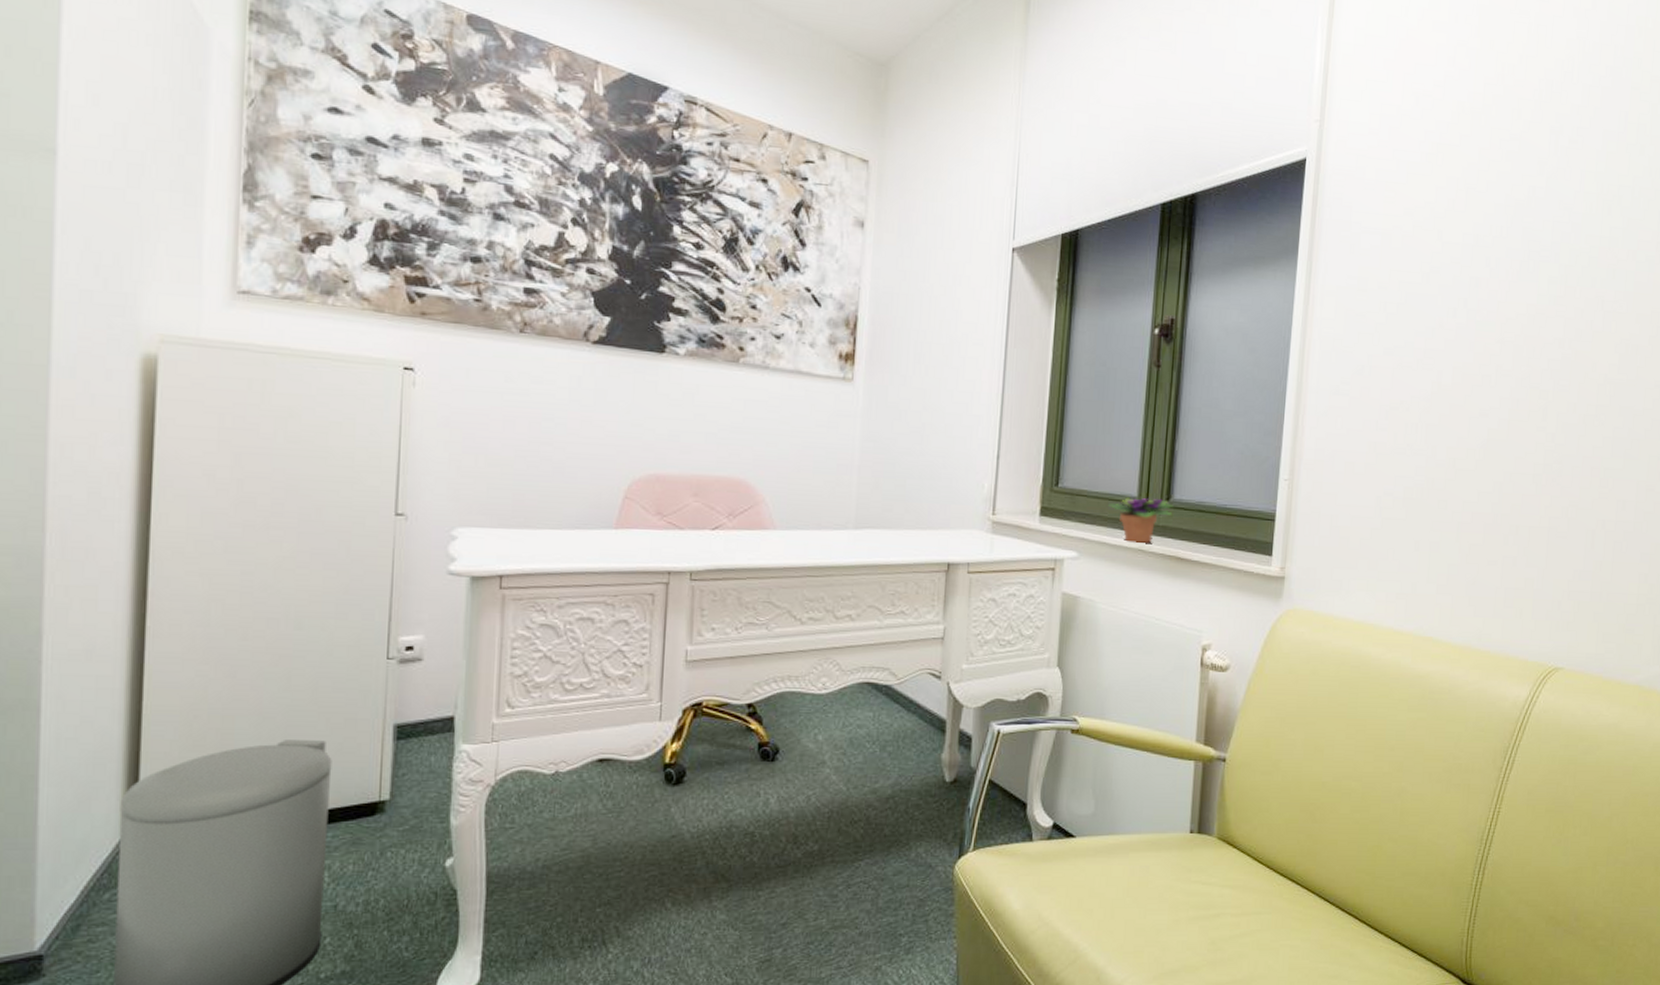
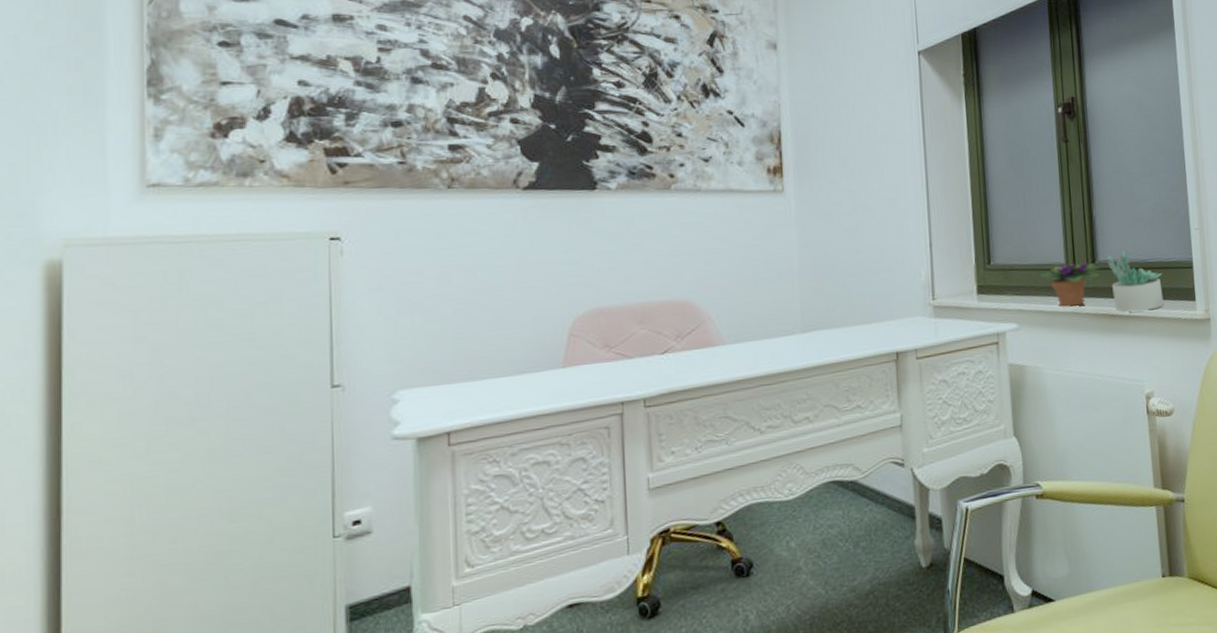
succulent plant: none [1183,491,1240,559] -> present [1107,249,1164,313]

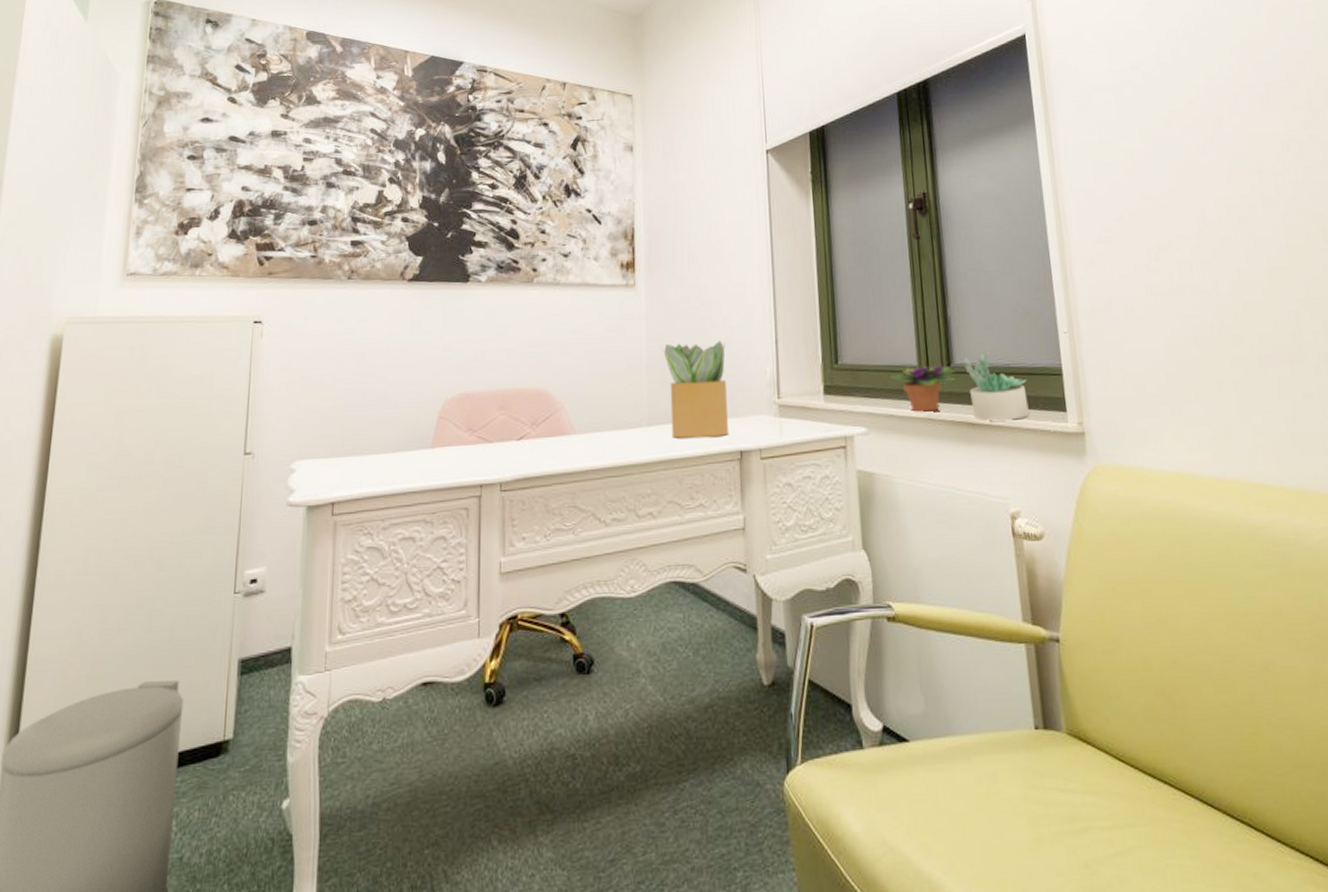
potted plant: none [815,245,884,344] -> present [663,341,728,439]

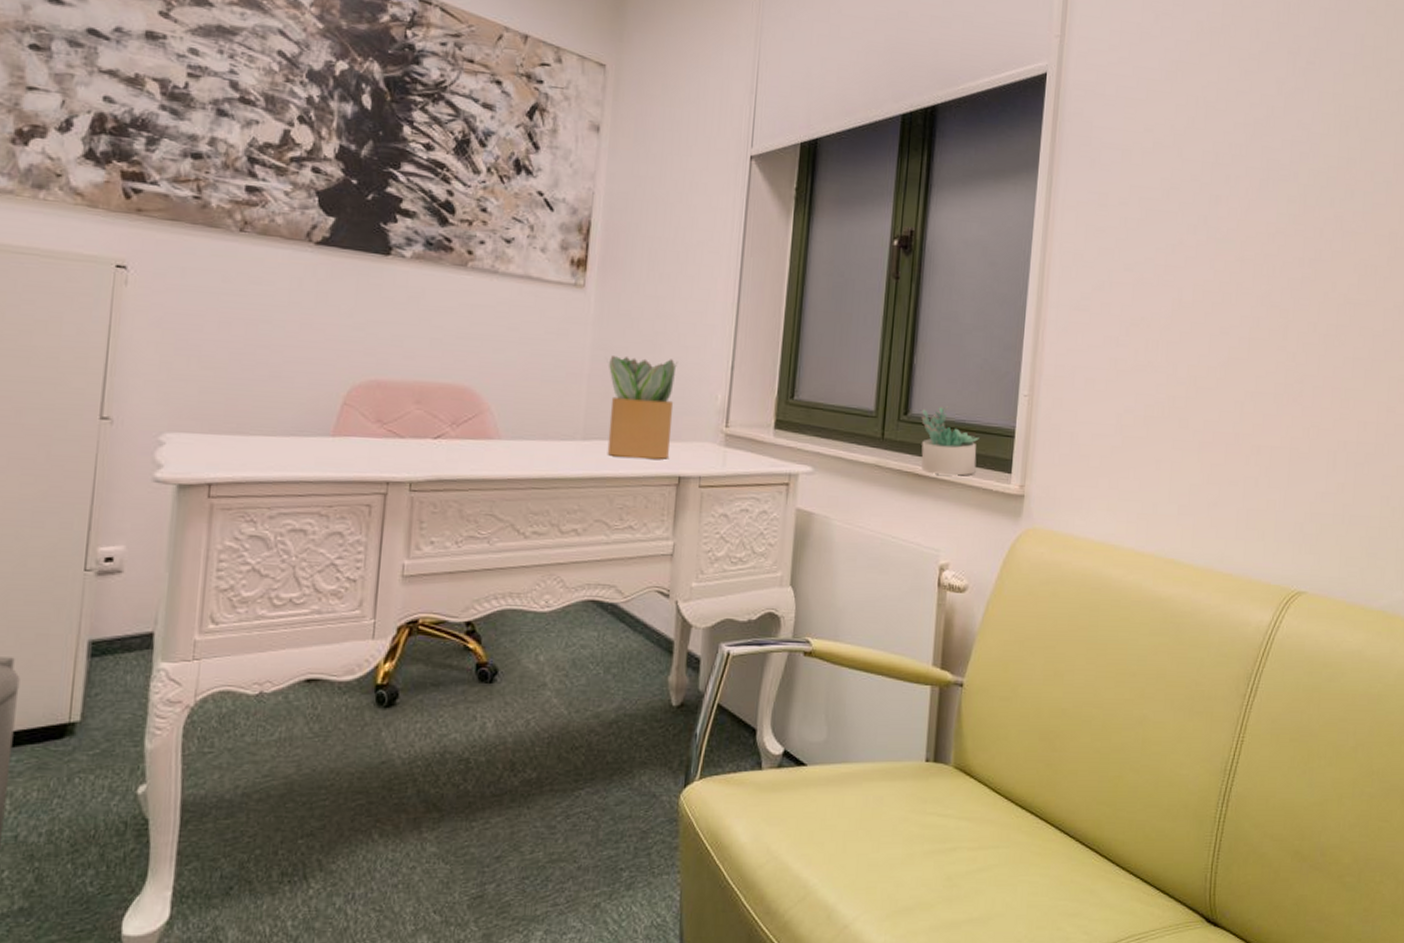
potted flower: present [890,364,956,413] -> none [845,411,911,460]

